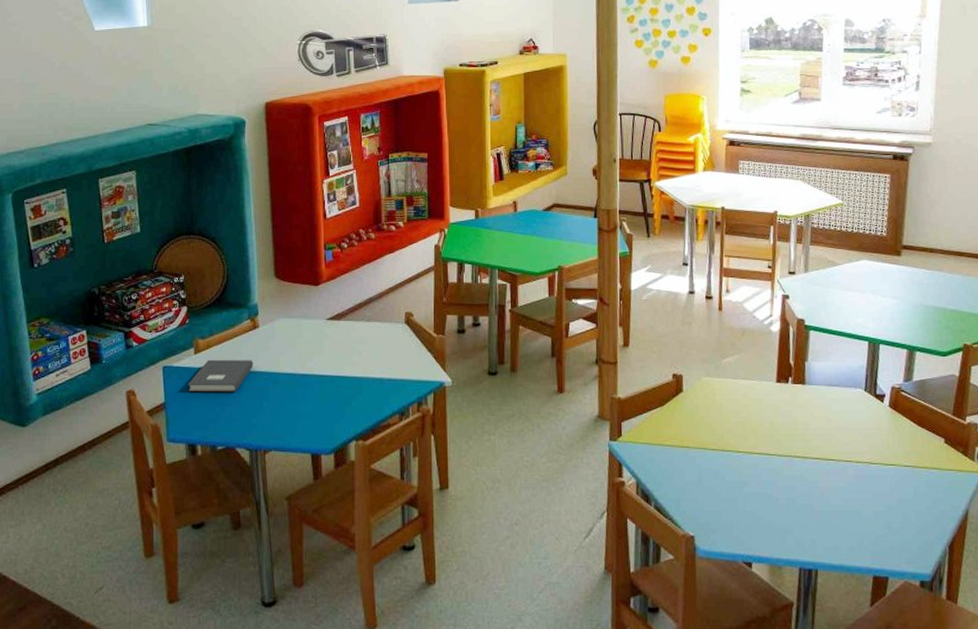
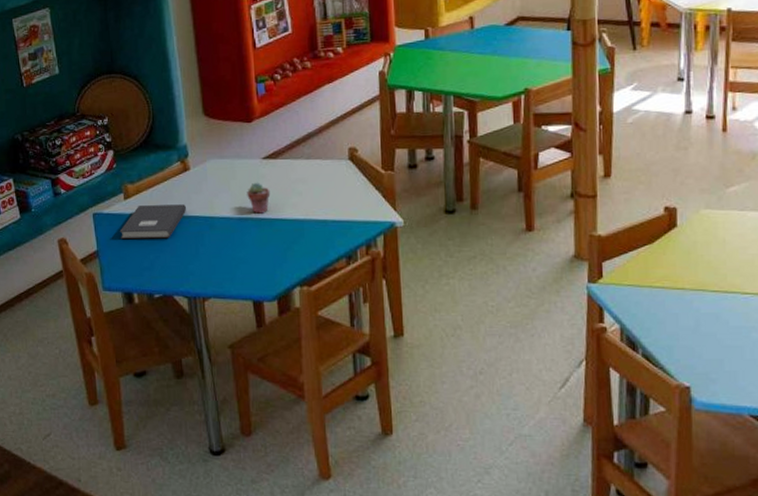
potted succulent: none [311,341,333,371] -> present [247,182,271,214]

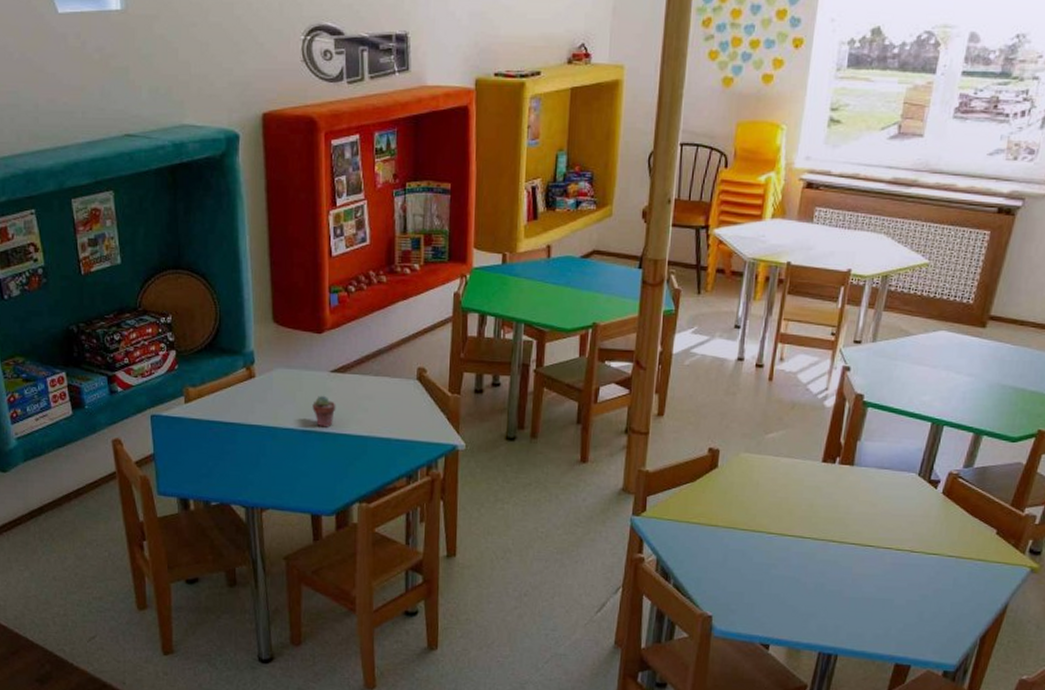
book: present [119,204,187,239] -> none [178,410,250,446]

